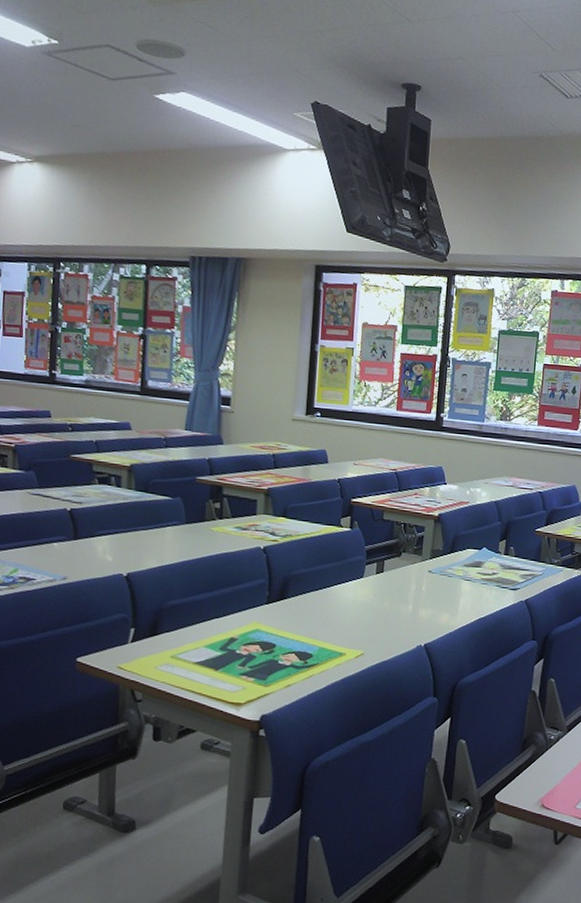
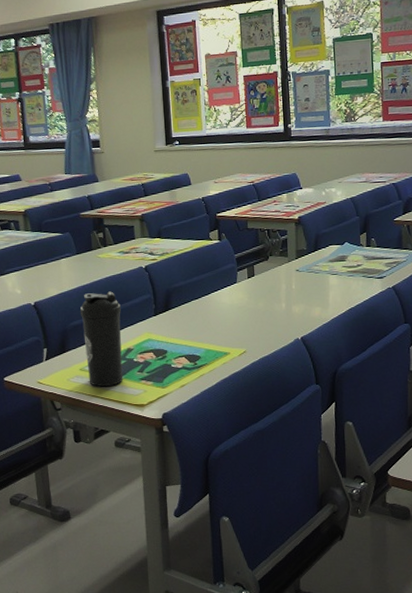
water bottle: none [180,570,230,680] -> present [79,291,124,387]

